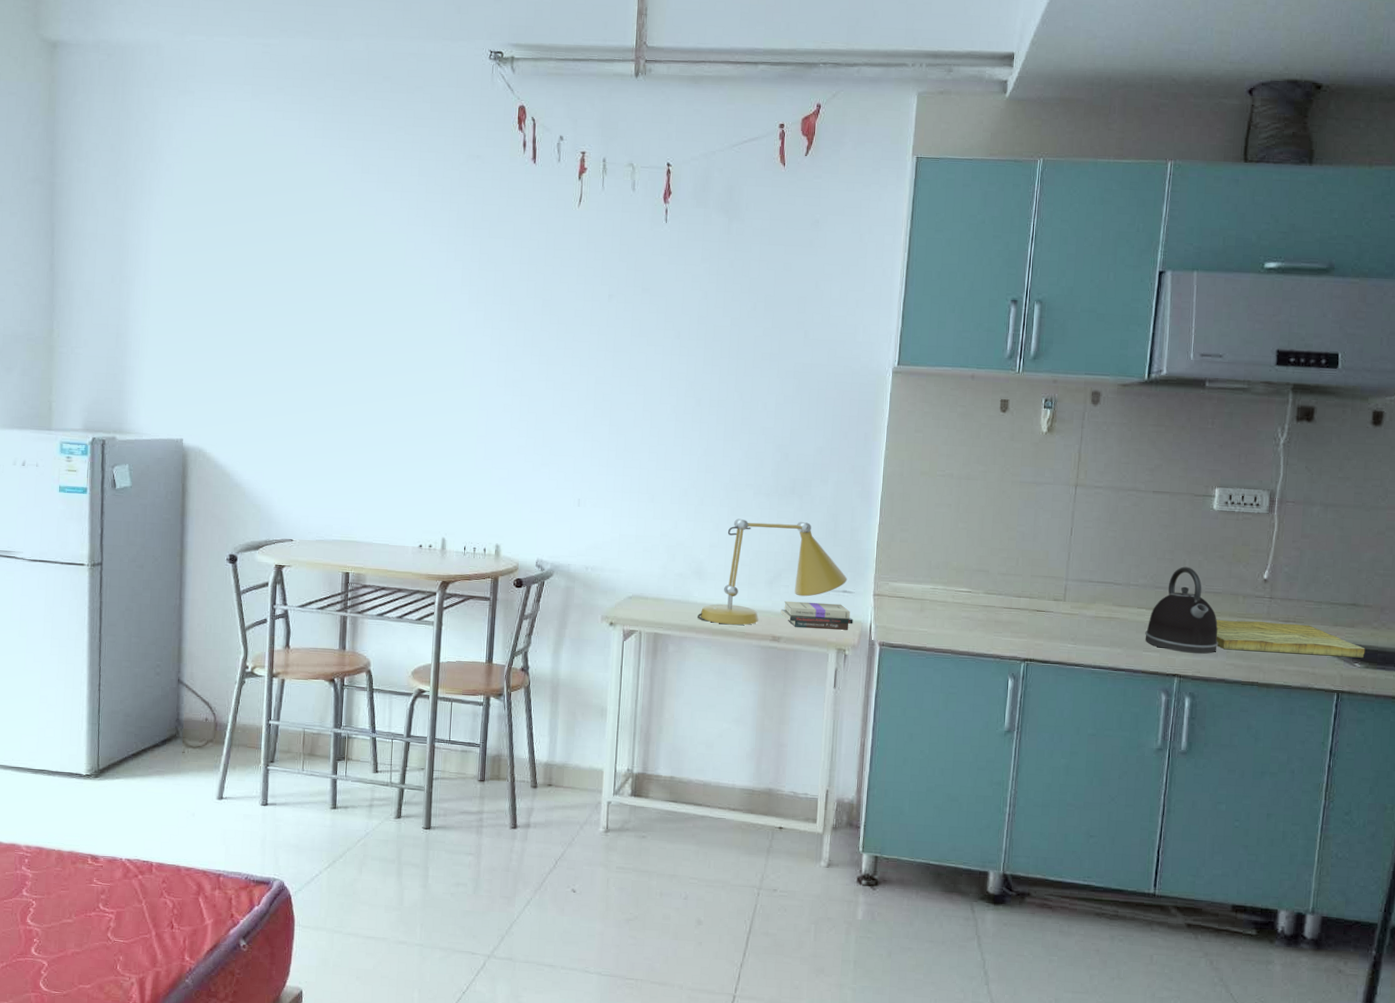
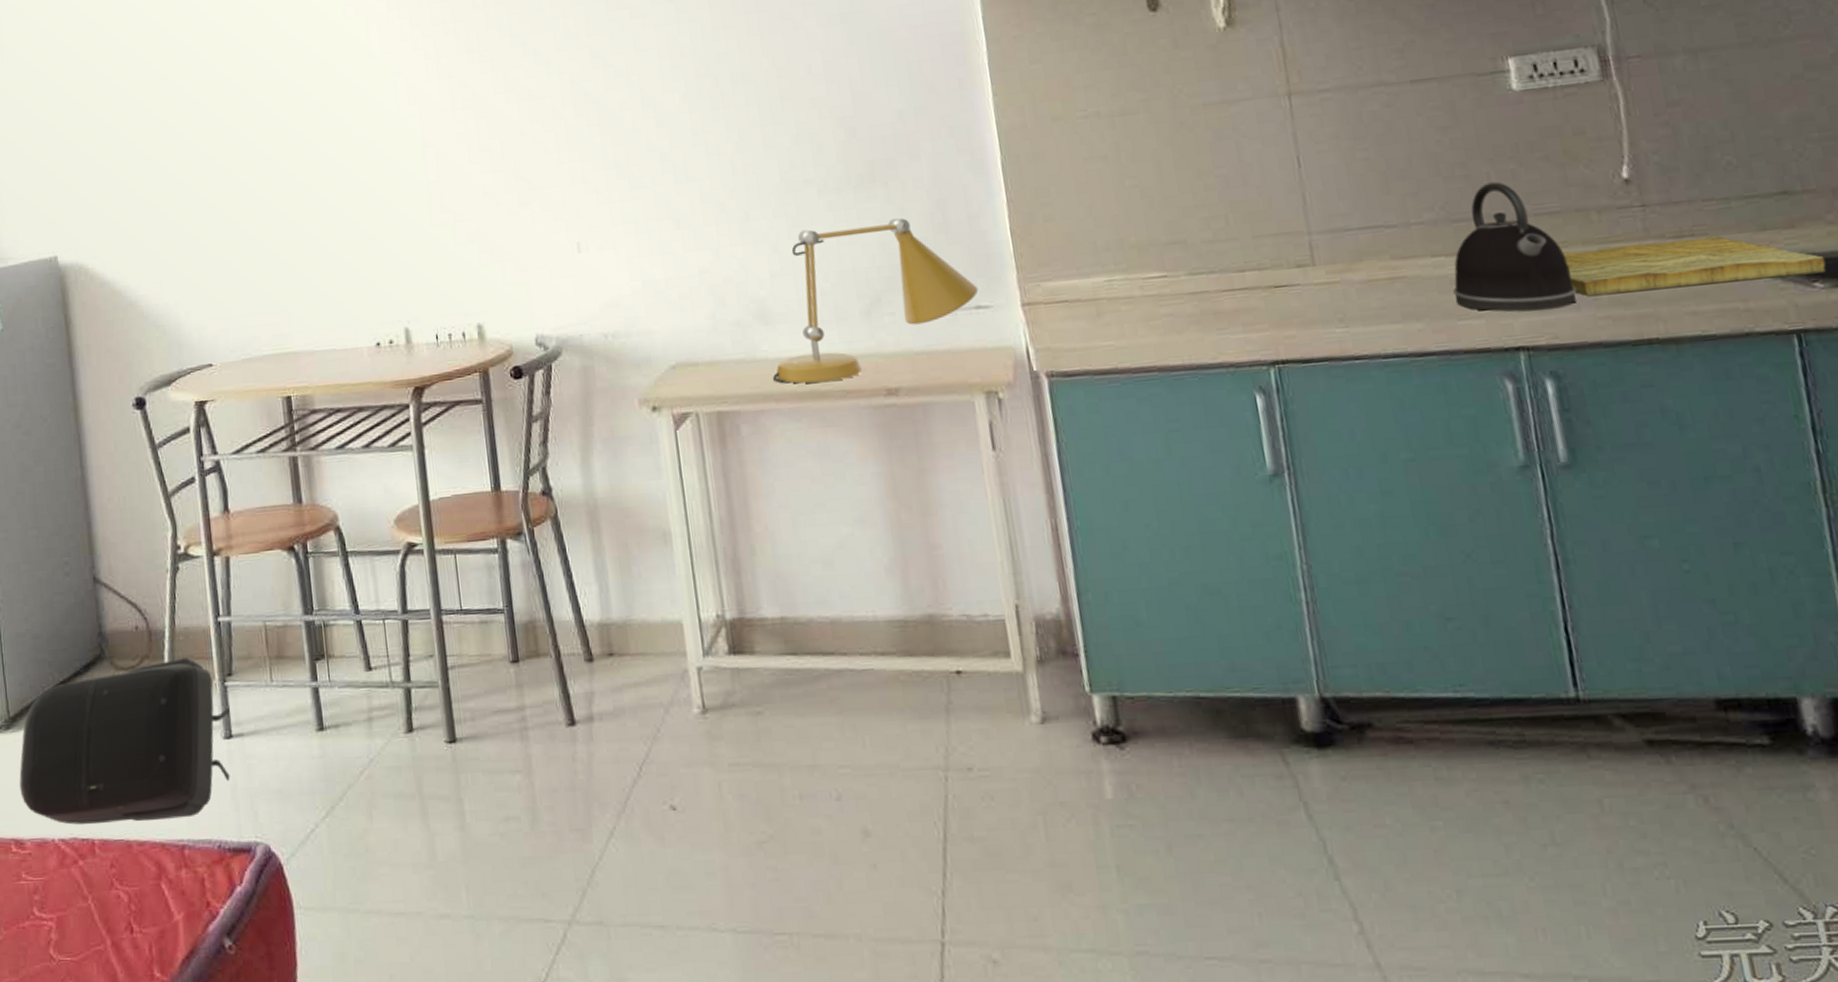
backpack: none [100,745,268,856] -> present [19,657,230,825]
books: present [780,600,853,631] -> none [890,326,1001,372]

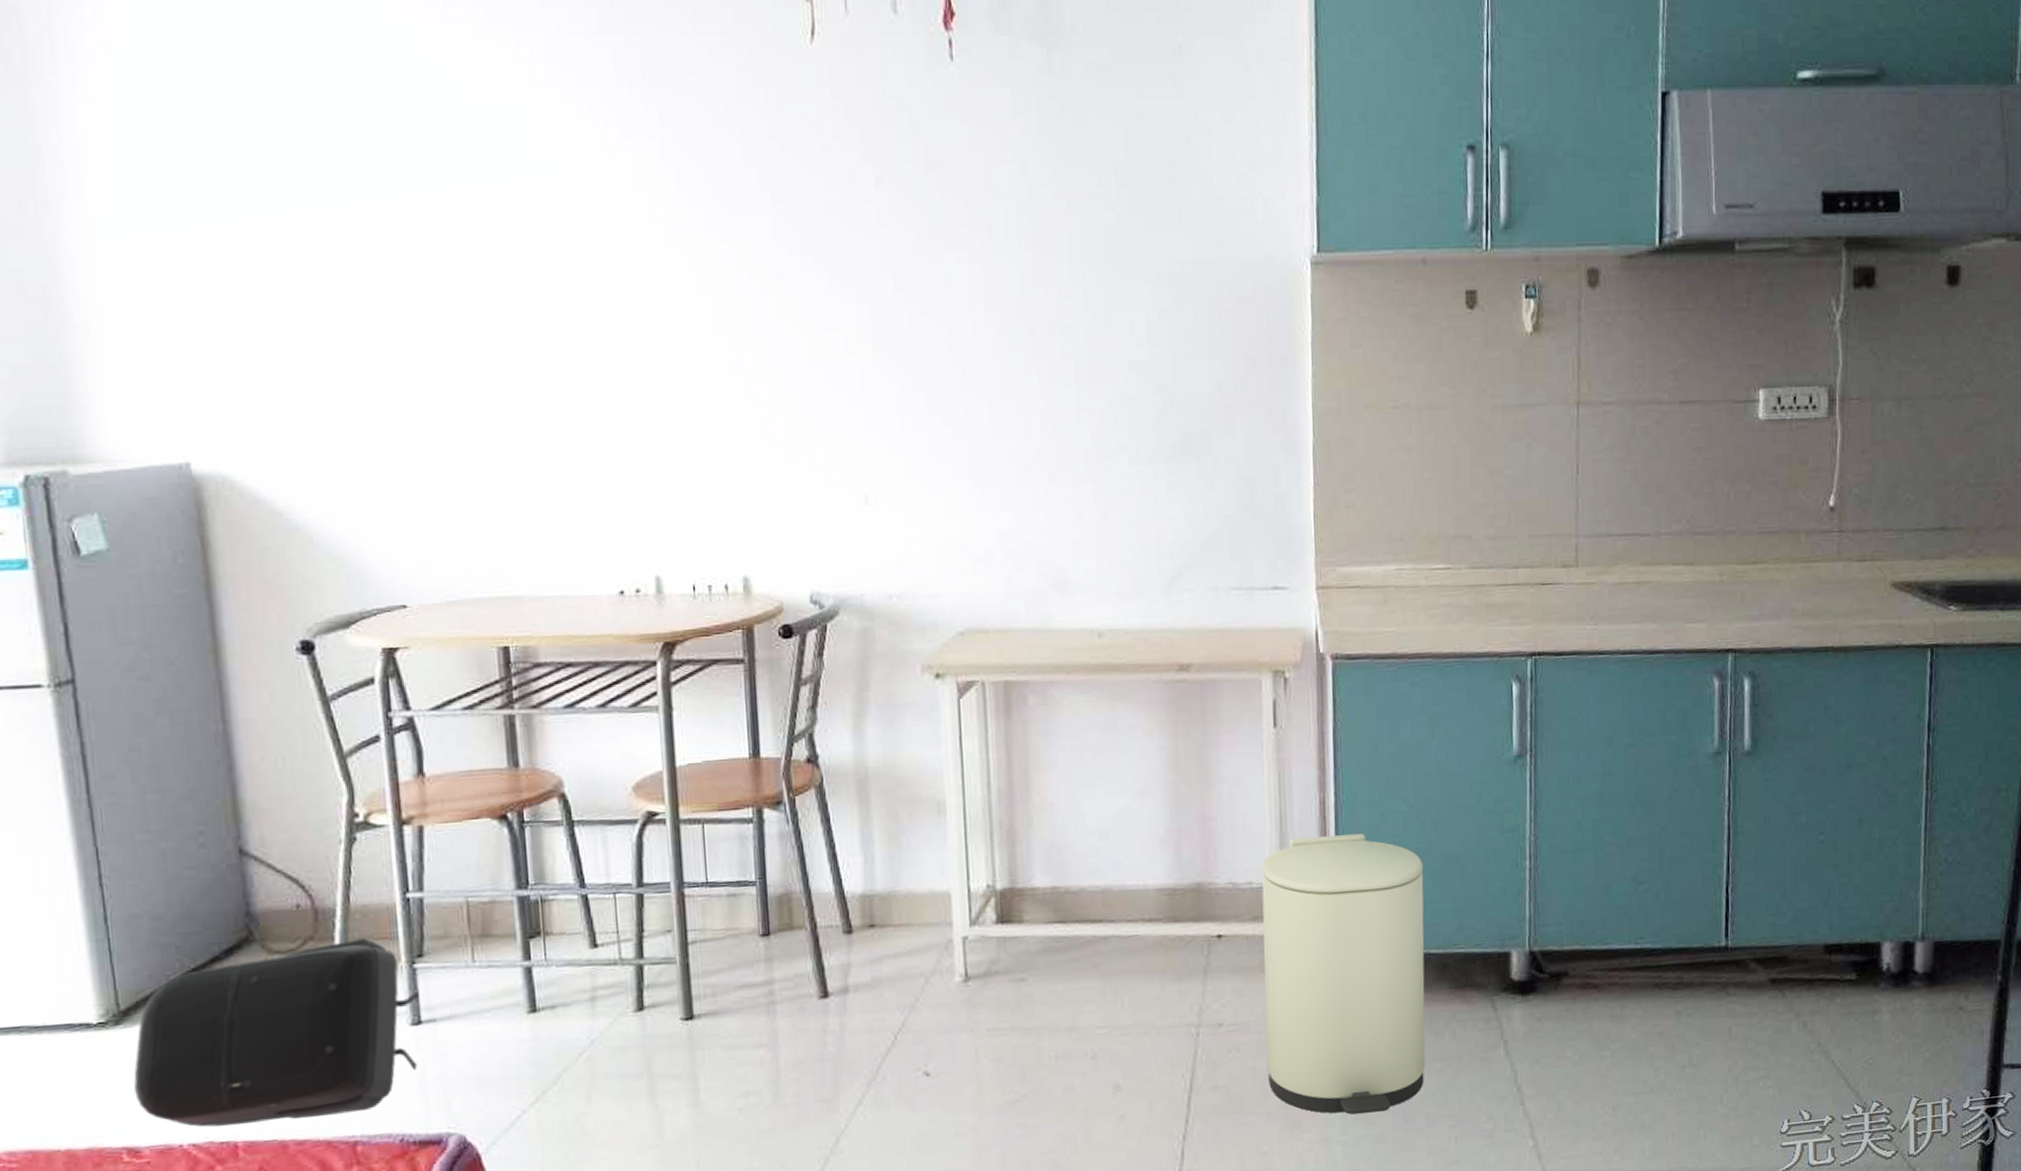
table lamp: present [773,218,979,384] -> none [1066,493,1277,656]
pedal bin: none [995,562,1212,879] -> present [1261,833,1426,1115]
kettle: present [1453,181,1577,313] -> none [1685,501,1780,619]
cutting board: present [1562,236,1826,297] -> none [1774,562,1961,608]

